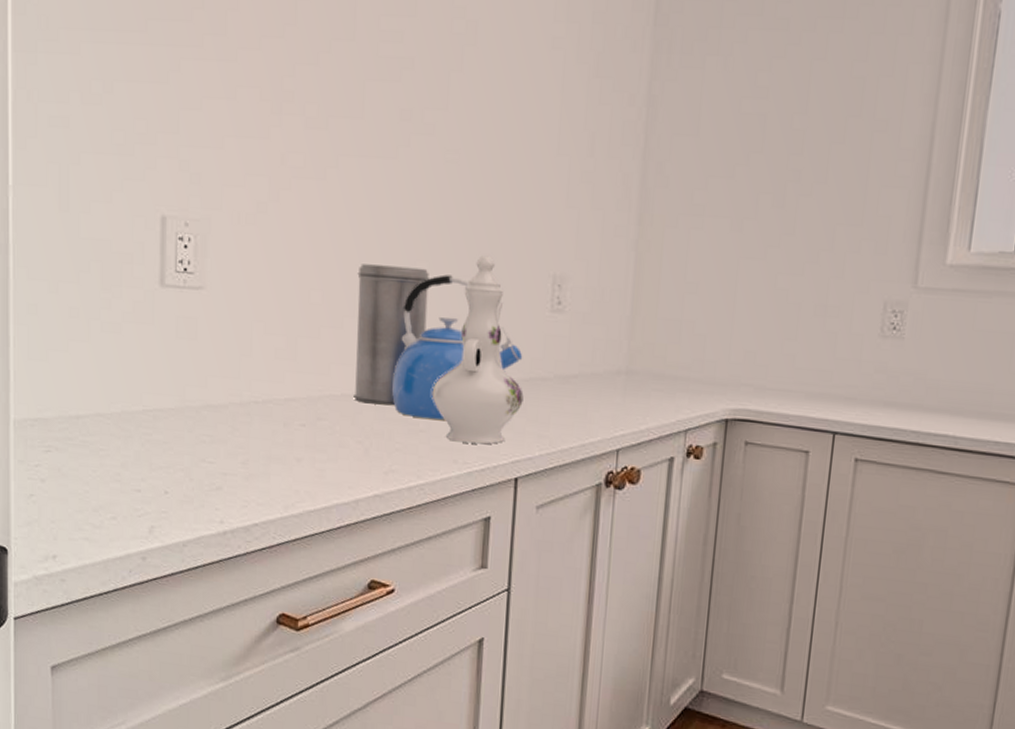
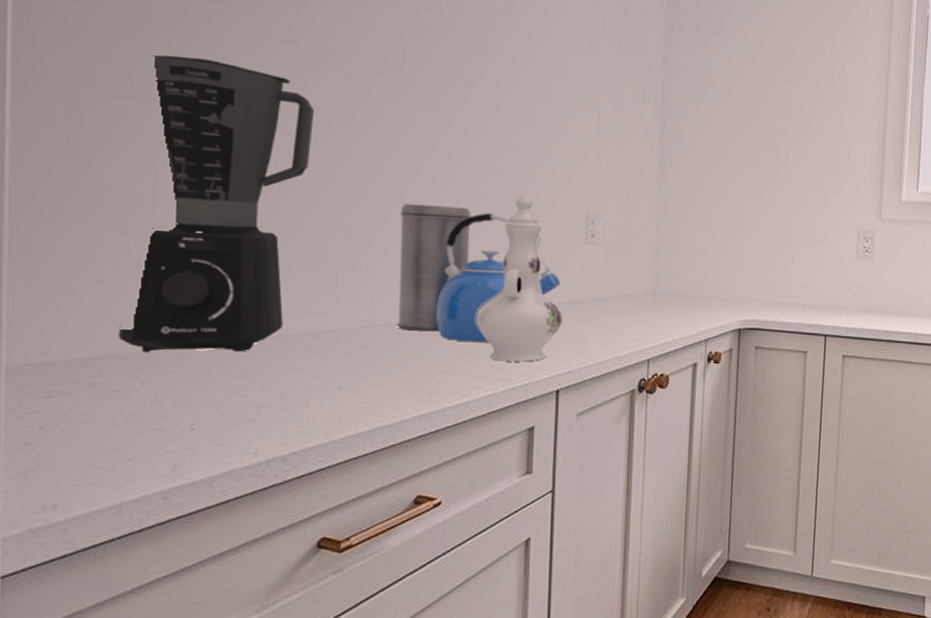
blender: none [103,106,275,417] -> present [118,54,314,353]

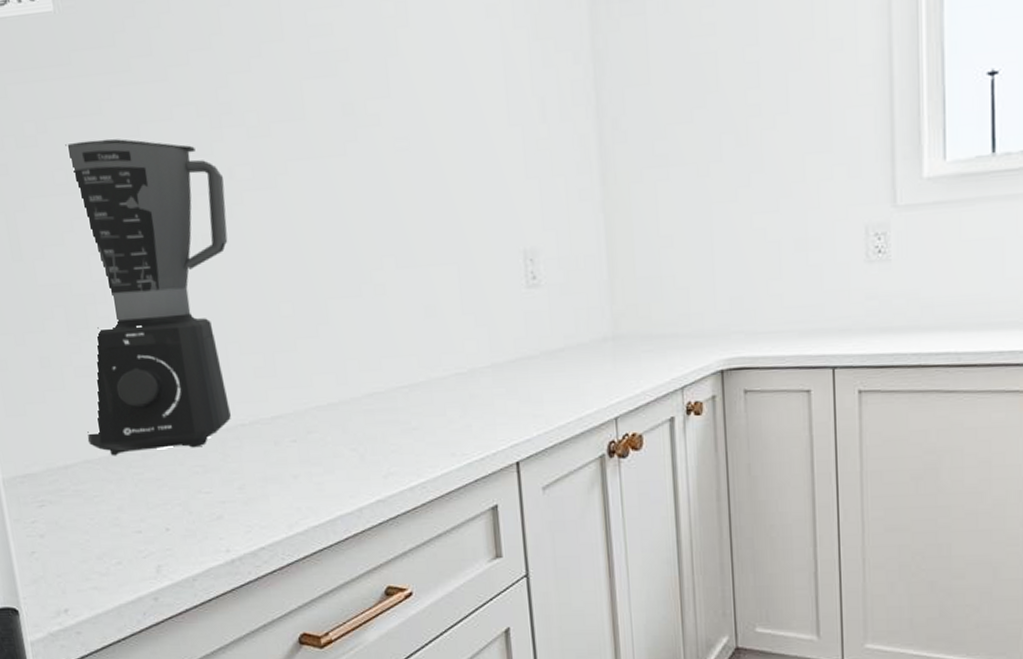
canister: present [397,204,471,332] -> none [324,263,403,410]
kettle: present [435,213,561,342] -> none [375,266,506,416]
ewer: present [475,196,562,362] -> none [418,240,513,435]

